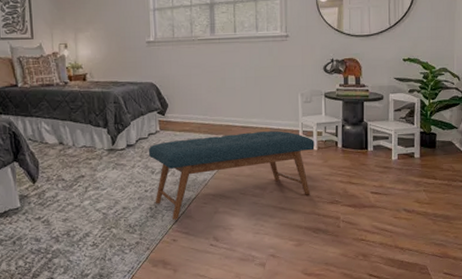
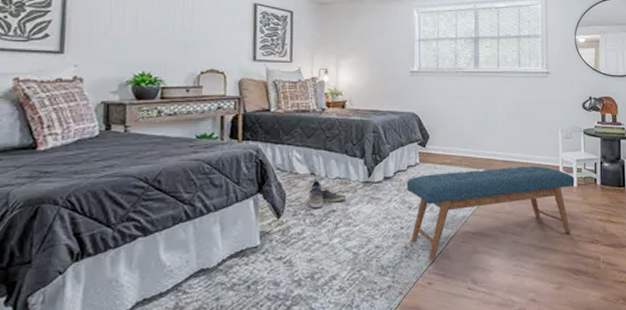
shoe: none [59,149,93,175] -> present [308,180,346,209]

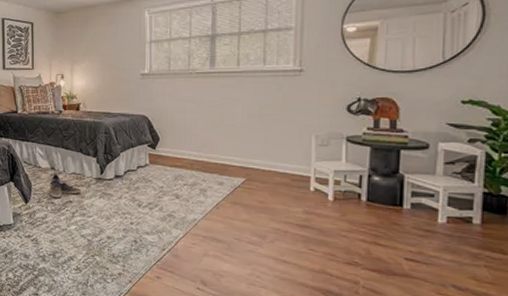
bench: present [406,166,575,261] -> none [136,174,330,257]

